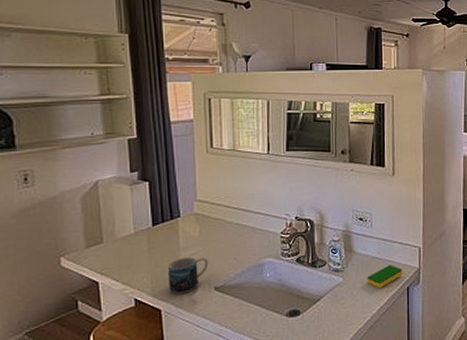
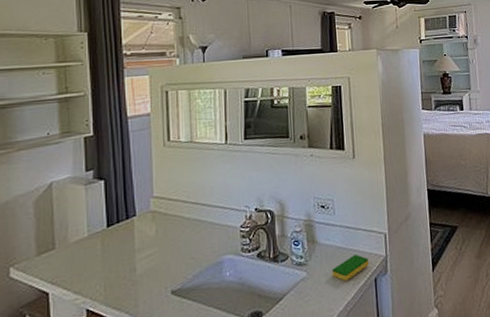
mug: present [167,257,208,294] -> none [122,258,165,302]

